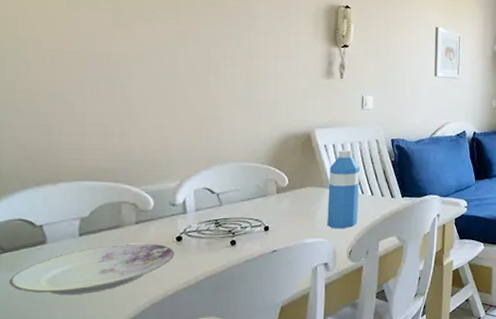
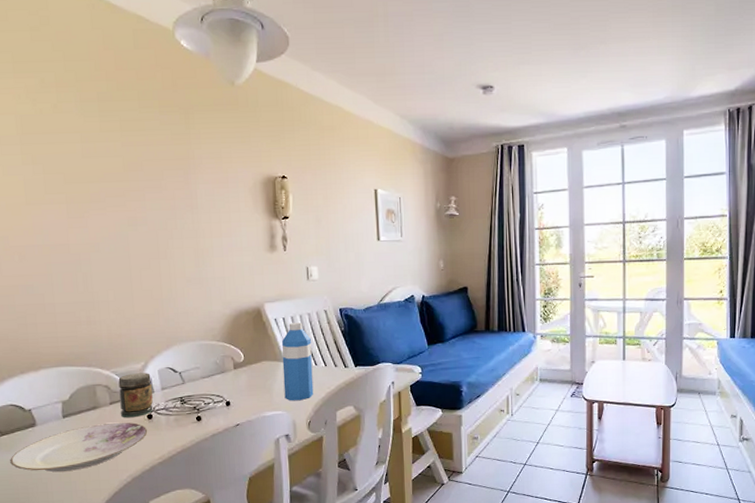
jar: none [147,192,185,239] -> present [118,373,153,418]

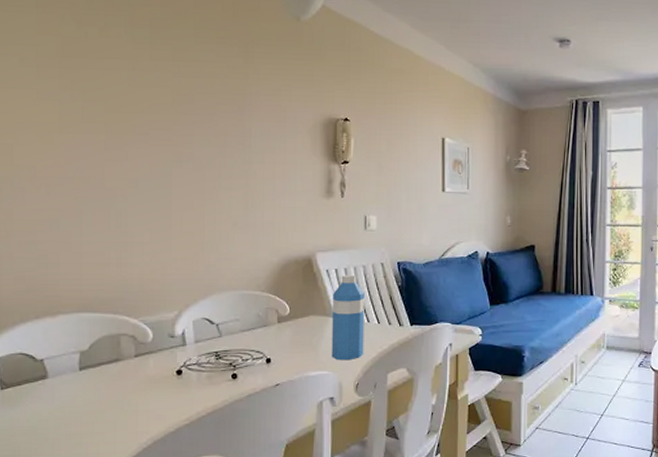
plate: present [10,422,148,473] -> none [13,377,176,432]
jar: present [118,373,153,418] -> none [147,323,184,373]

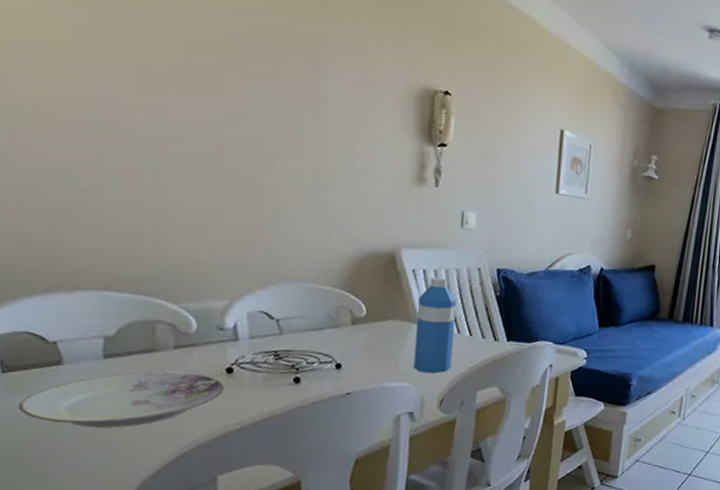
plate: none [13,377,176,432] -> present [19,372,225,428]

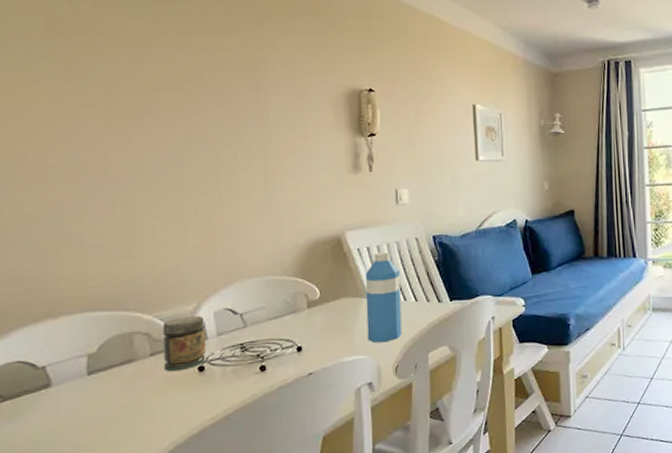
plate: present [19,372,225,428] -> none [13,376,198,444]
jar: none [189,312,236,370] -> present [162,316,206,372]

